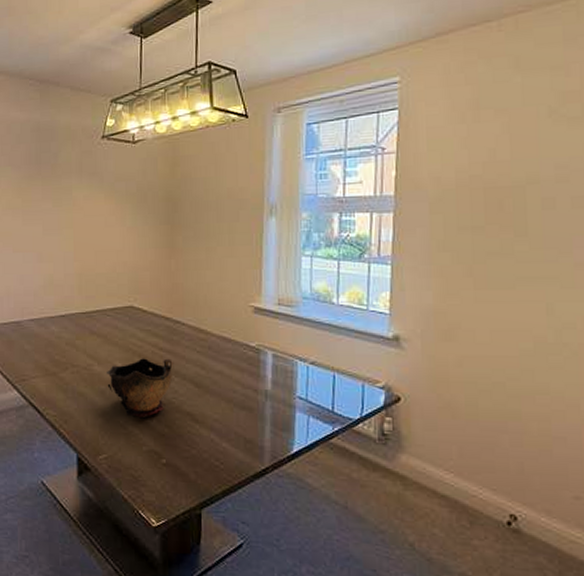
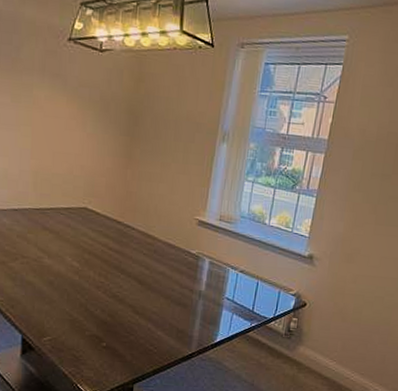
decorative bowl: present [106,358,173,417] -> none [55,255,120,307]

